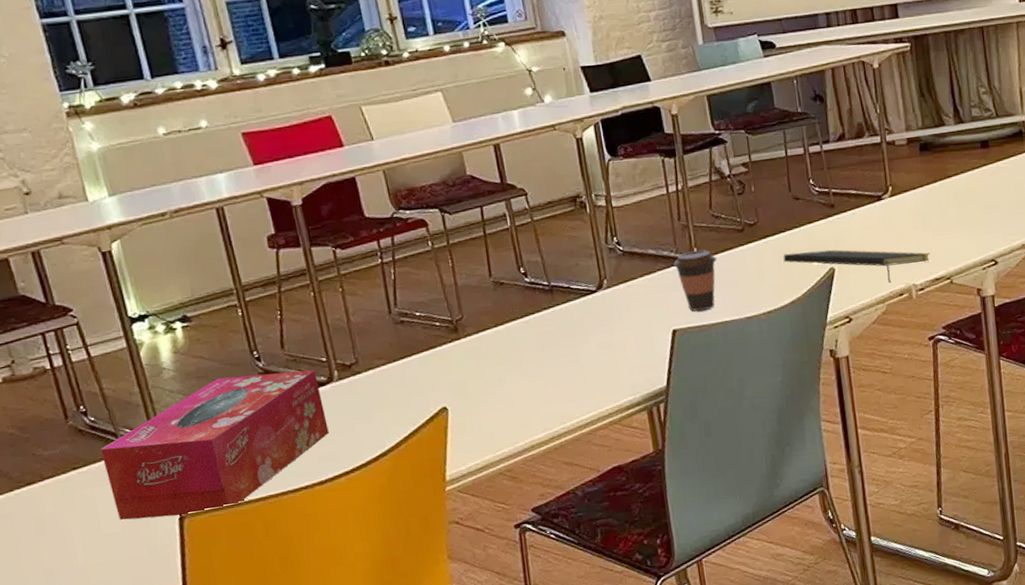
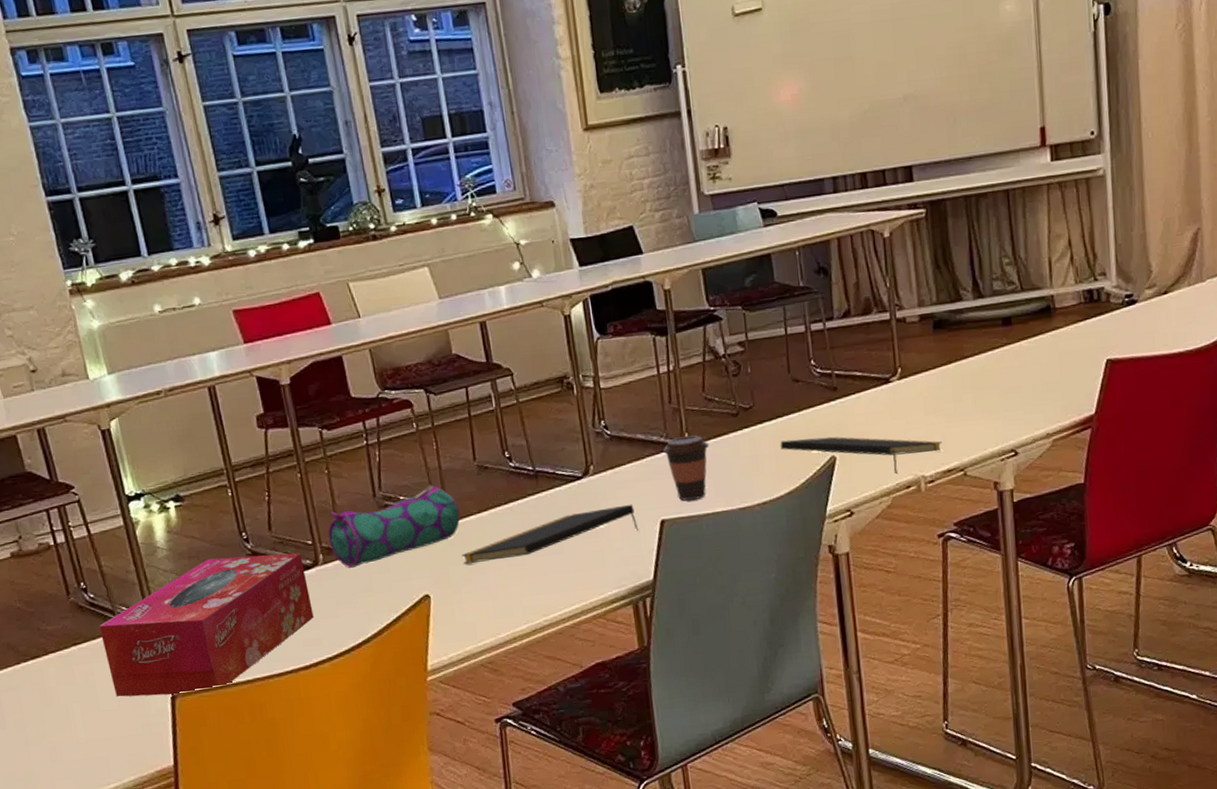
pencil case: none [342,300,477,384] -> present [327,484,460,568]
notepad: none [479,315,652,377] -> present [462,504,639,564]

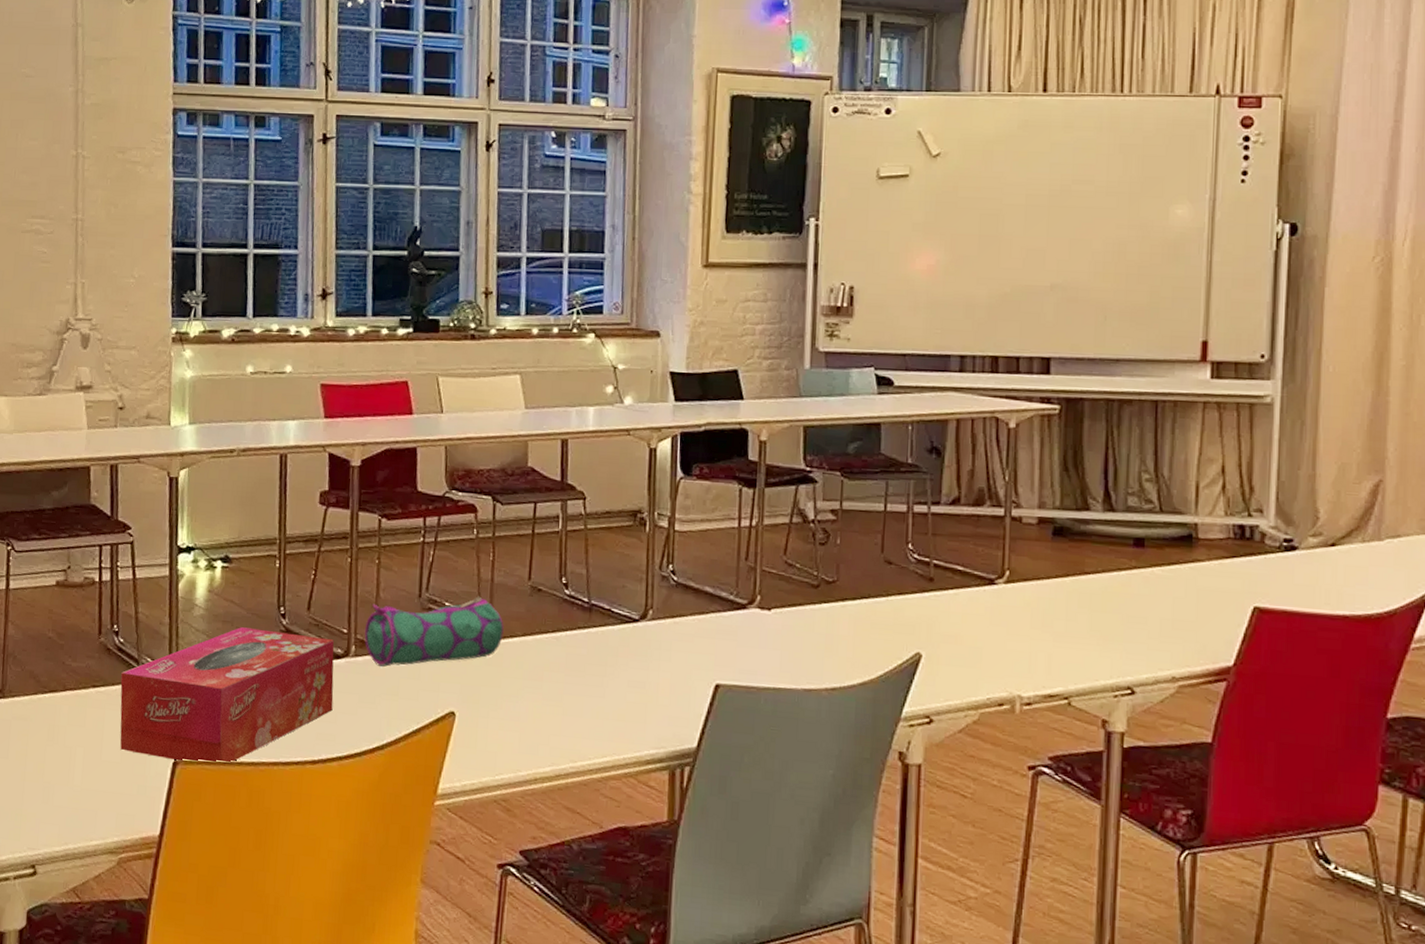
notepad: present [462,504,639,564] -> none [497,657,690,692]
coffee cup: present [663,435,709,501] -> none [731,598,781,670]
notepad: present [780,436,942,474] -> none [860,624,1046,687]

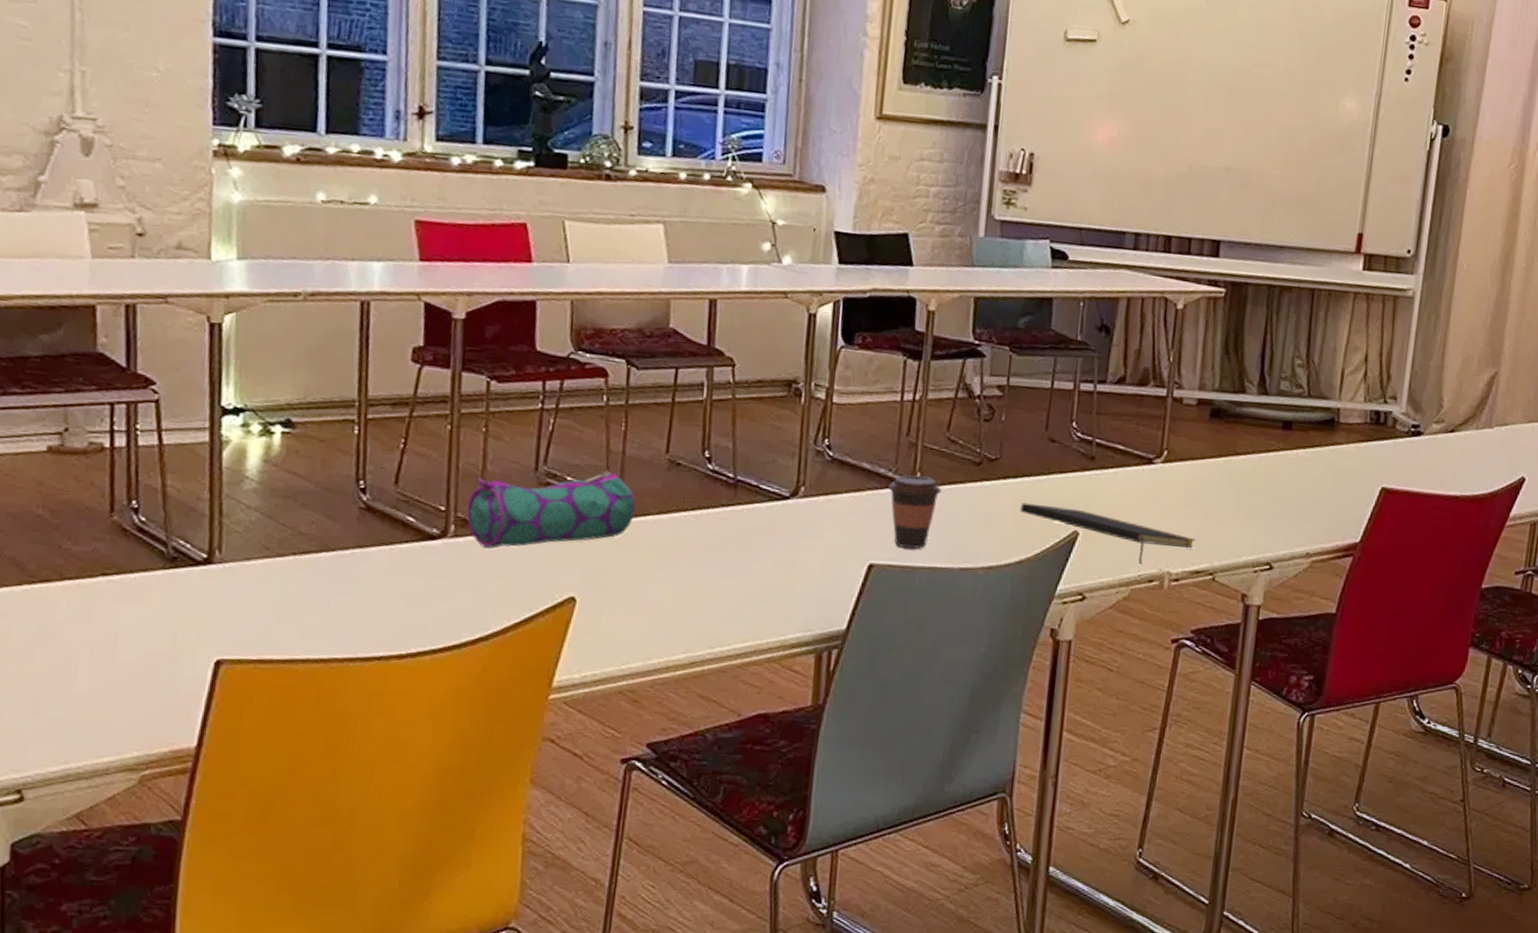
tissue box: present [120,627,335,764] -> none [141,503,429,662]
coffee cup: none [731,598,781,670] -> present [888,475,941,549]
notepad: none [860,624,1046,687] -> present [1020,502,1195,564]

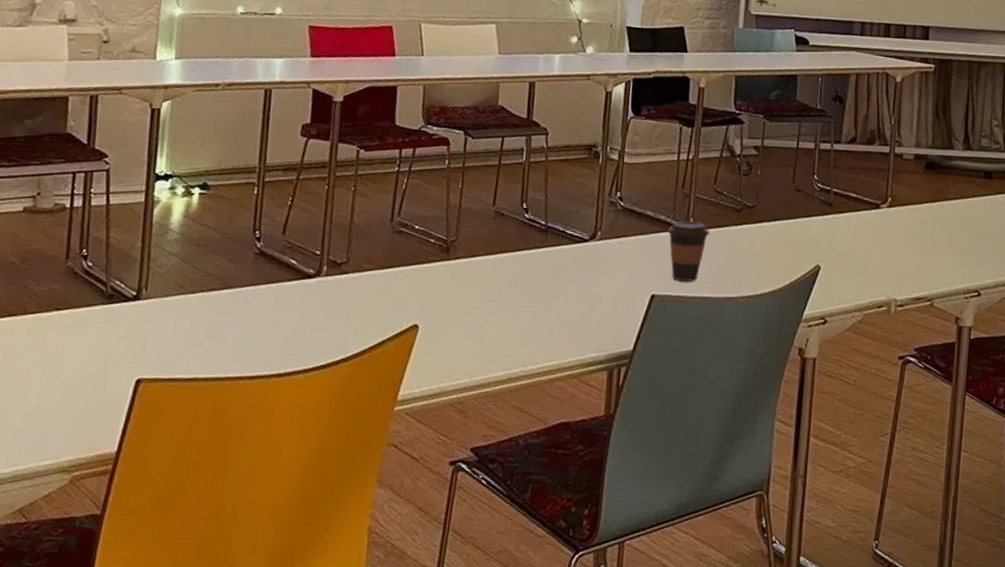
pencil case: present [466,470,636,549] -> none [336,220,468,285]
notepad: present [1020,502,1195,564] -> none [773,242,916,292]

